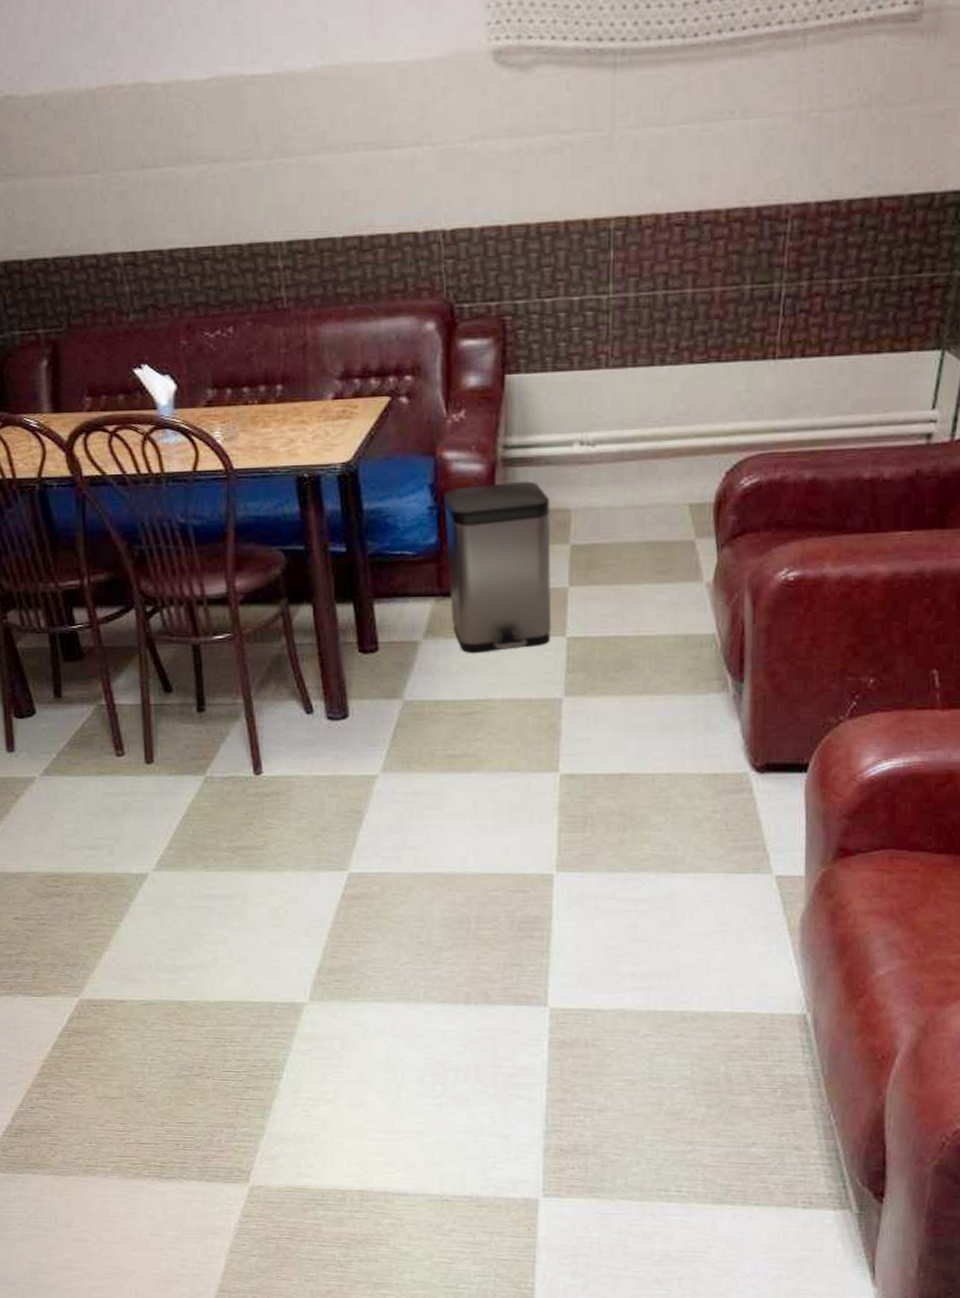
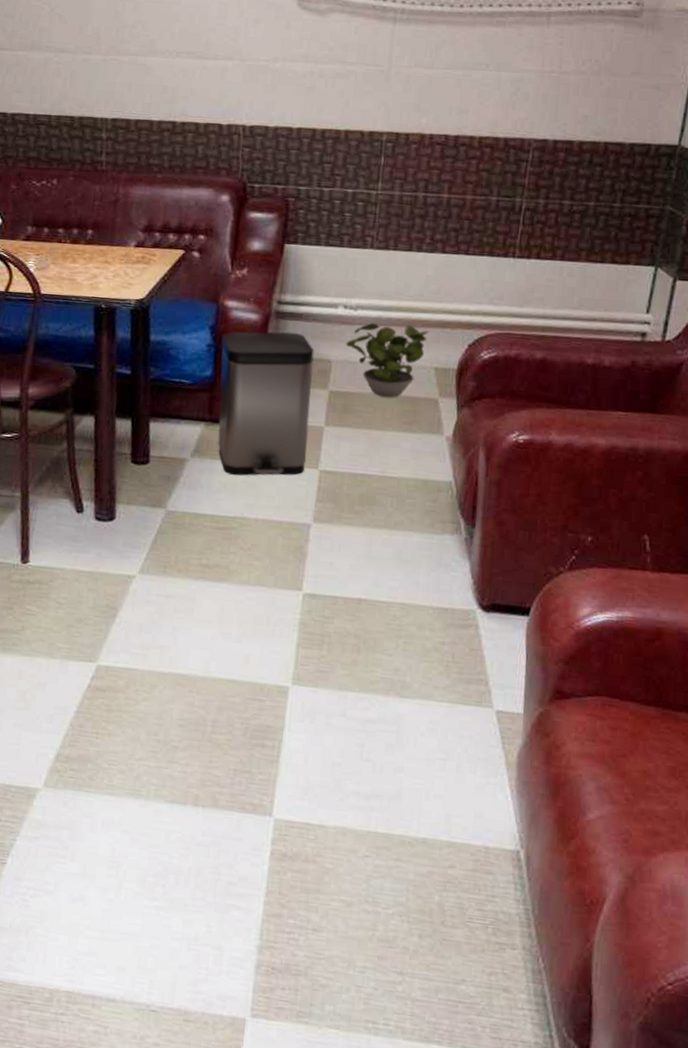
potted plant: none [585,457,680,546] -> present [346,323,429,398]

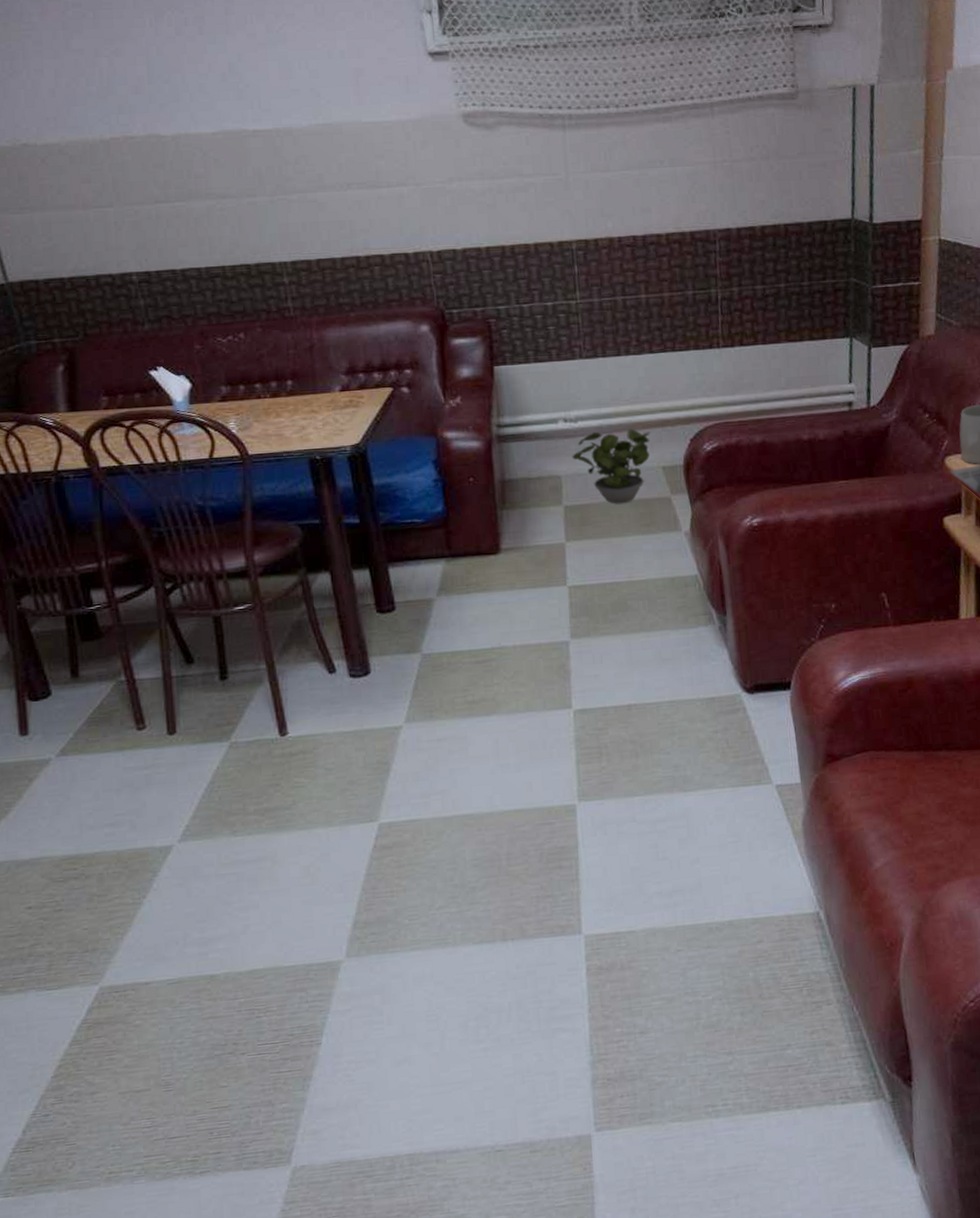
pedal bin: present [217,331,314,476] -> none [447,453,554,606]

